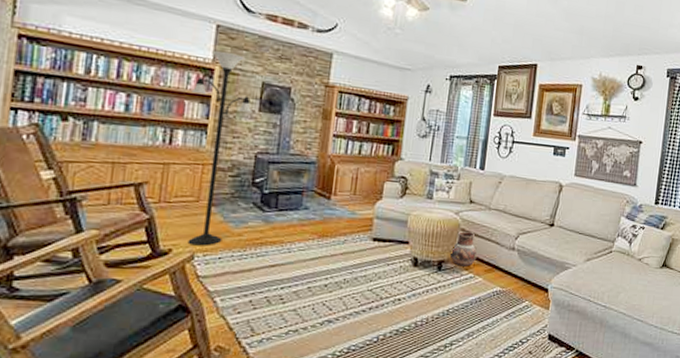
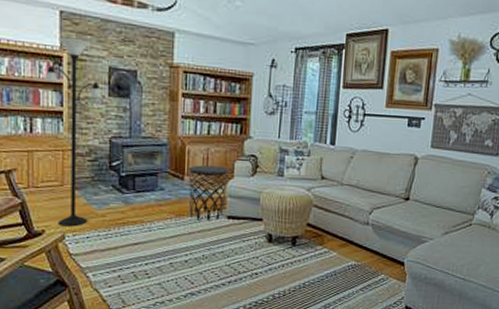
side table: none [333,184,378,243] -> present [188,165,229,221]
ceramic pot: present [449,230,478,267] -> none [303,207,331,242]

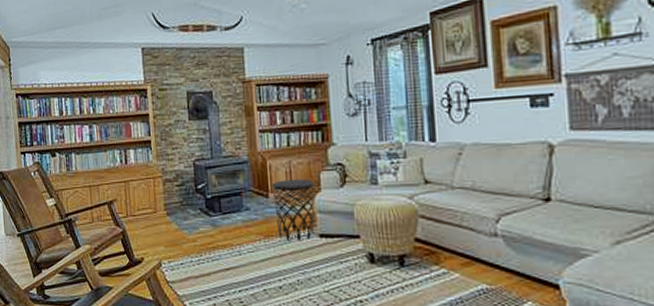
floor lamp: present [43,38,102,227] -> none [133,70,184,253]

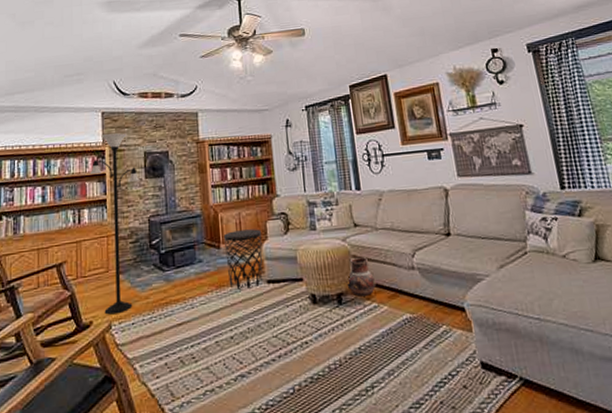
floor lamp: none [133,70,184,253] -> present [89,133,140,315]
ceramic pot: none [411,217,448,261] -> present [346,256,377,297]

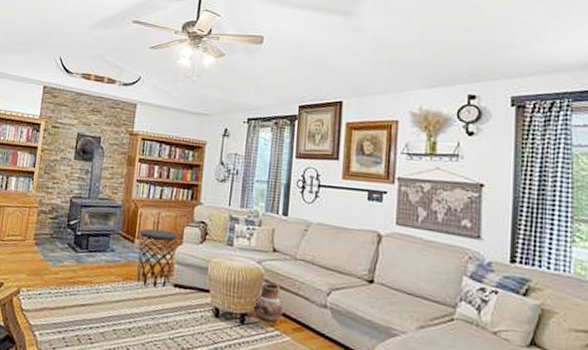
floor lamp: present [89,133,140,315] -> none [15,108,69,282]

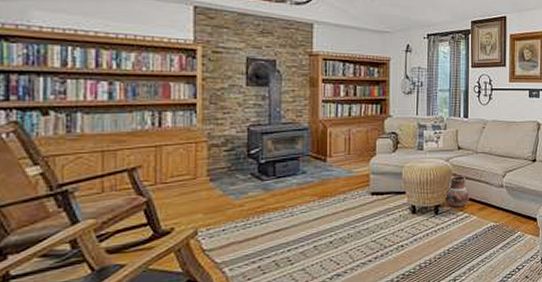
side table: present [136,228,178,288] -> none [330,145,371,200]

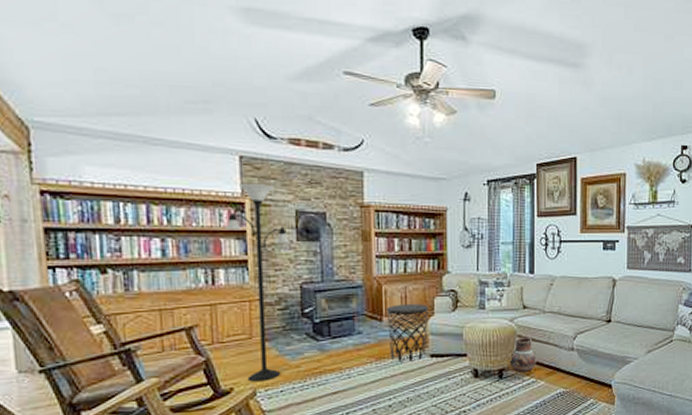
floor lamp: none [175,32,240,222] -> present [224,184,290,382]
side table: none [330,145,371,200] -> present [386,304,429,362]

